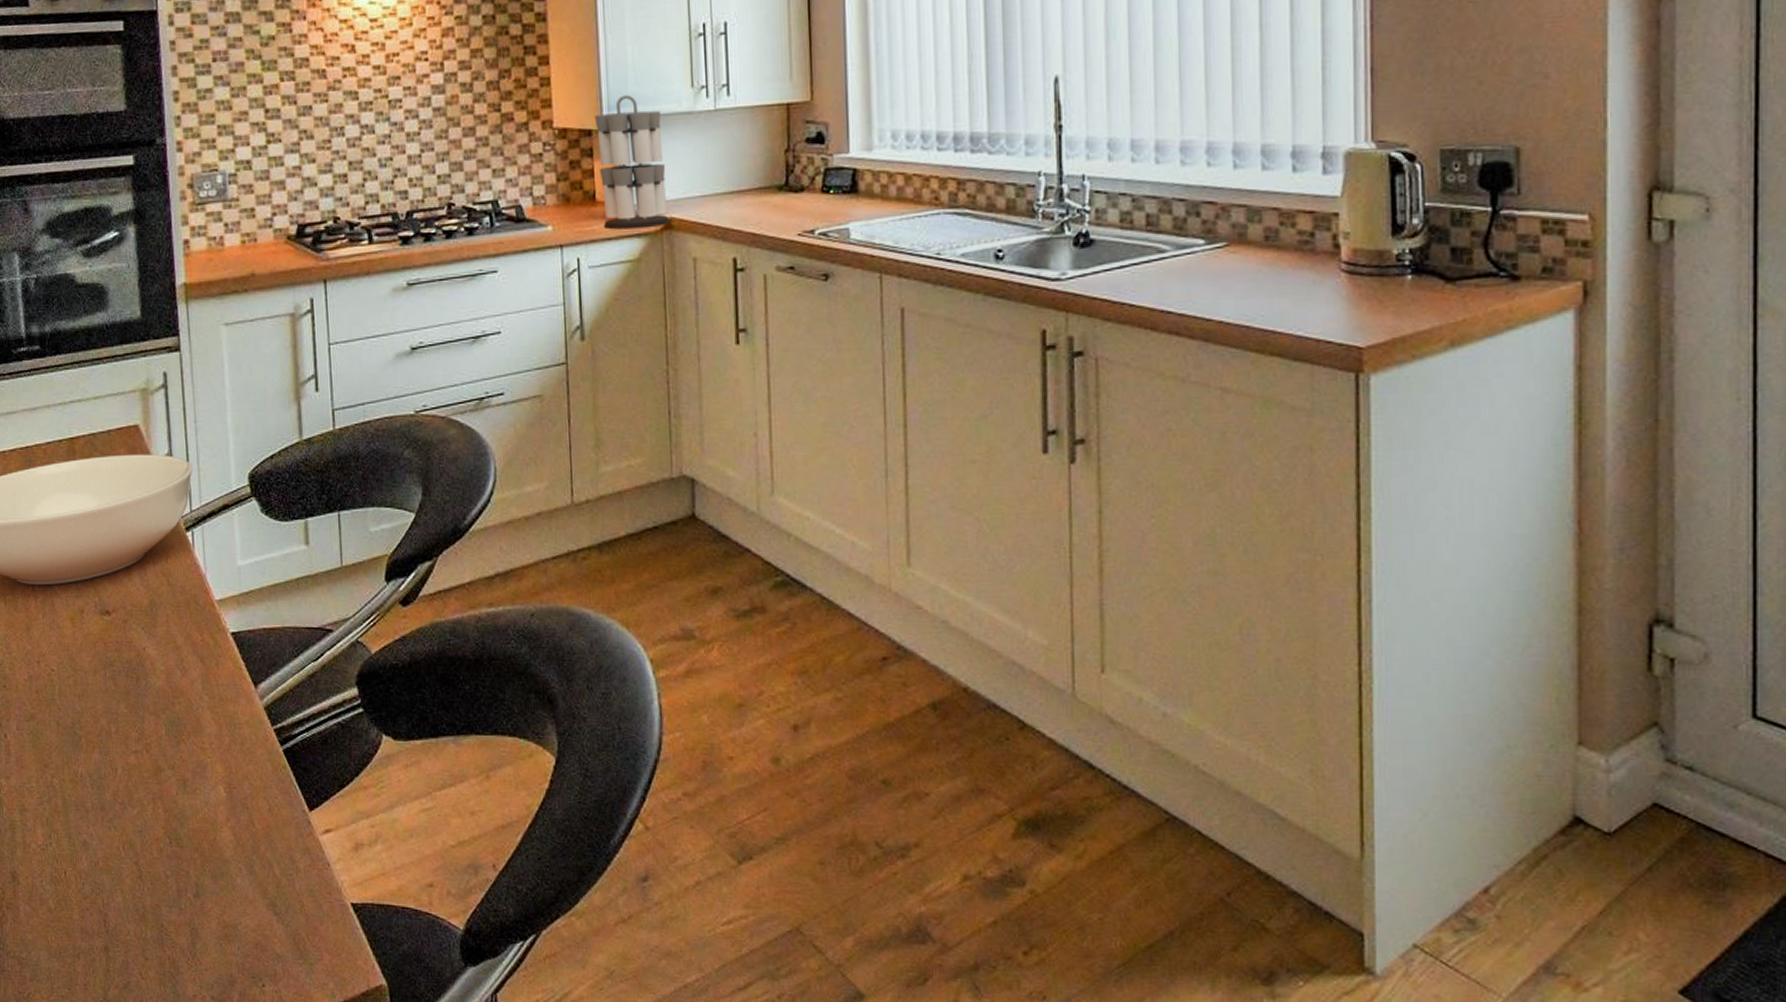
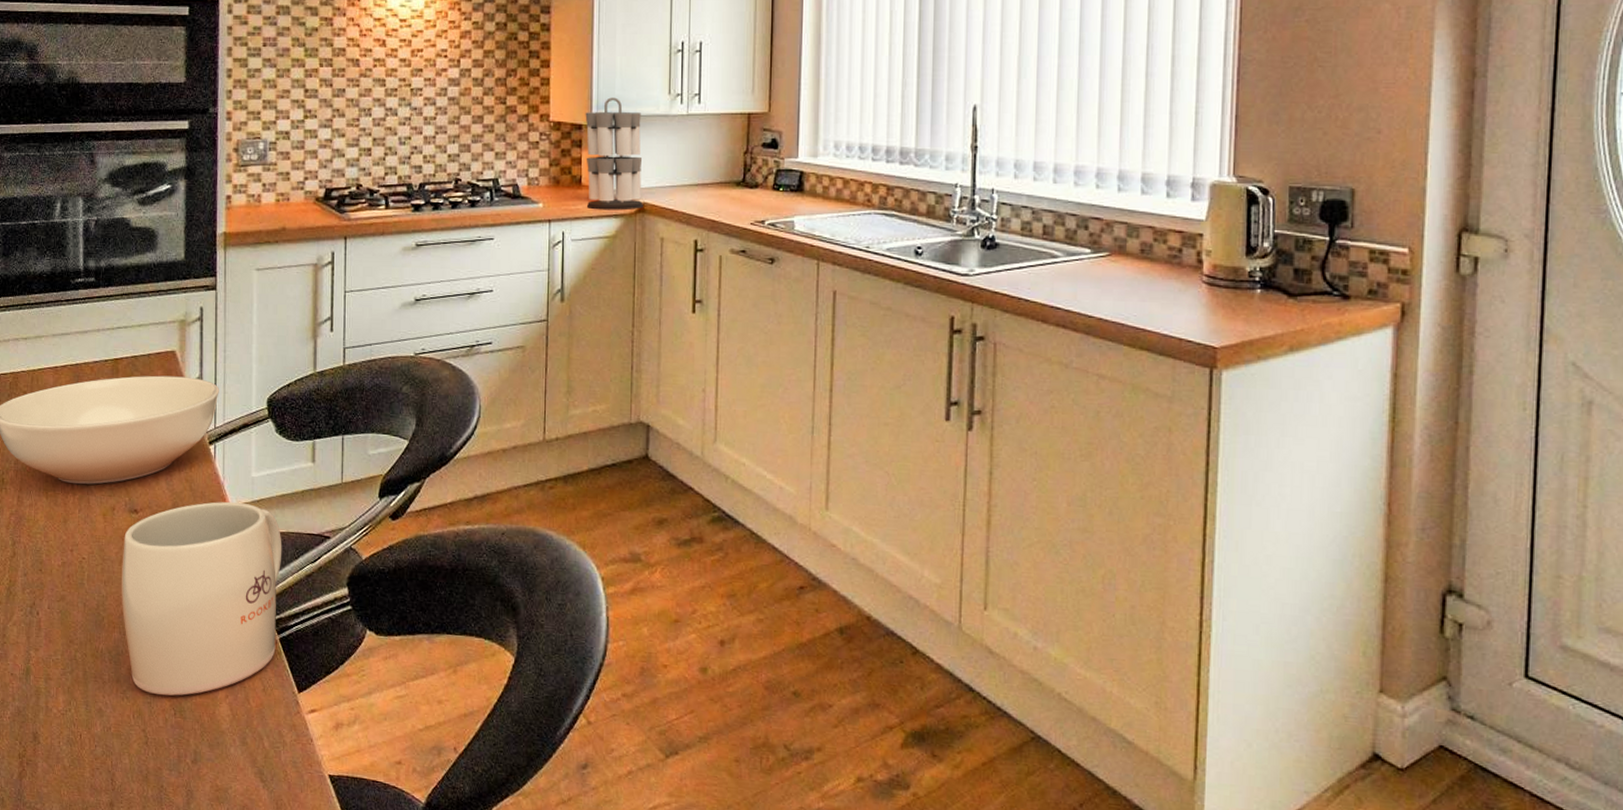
mug: none [96,595,280,823] -> present [121,501,282,696]

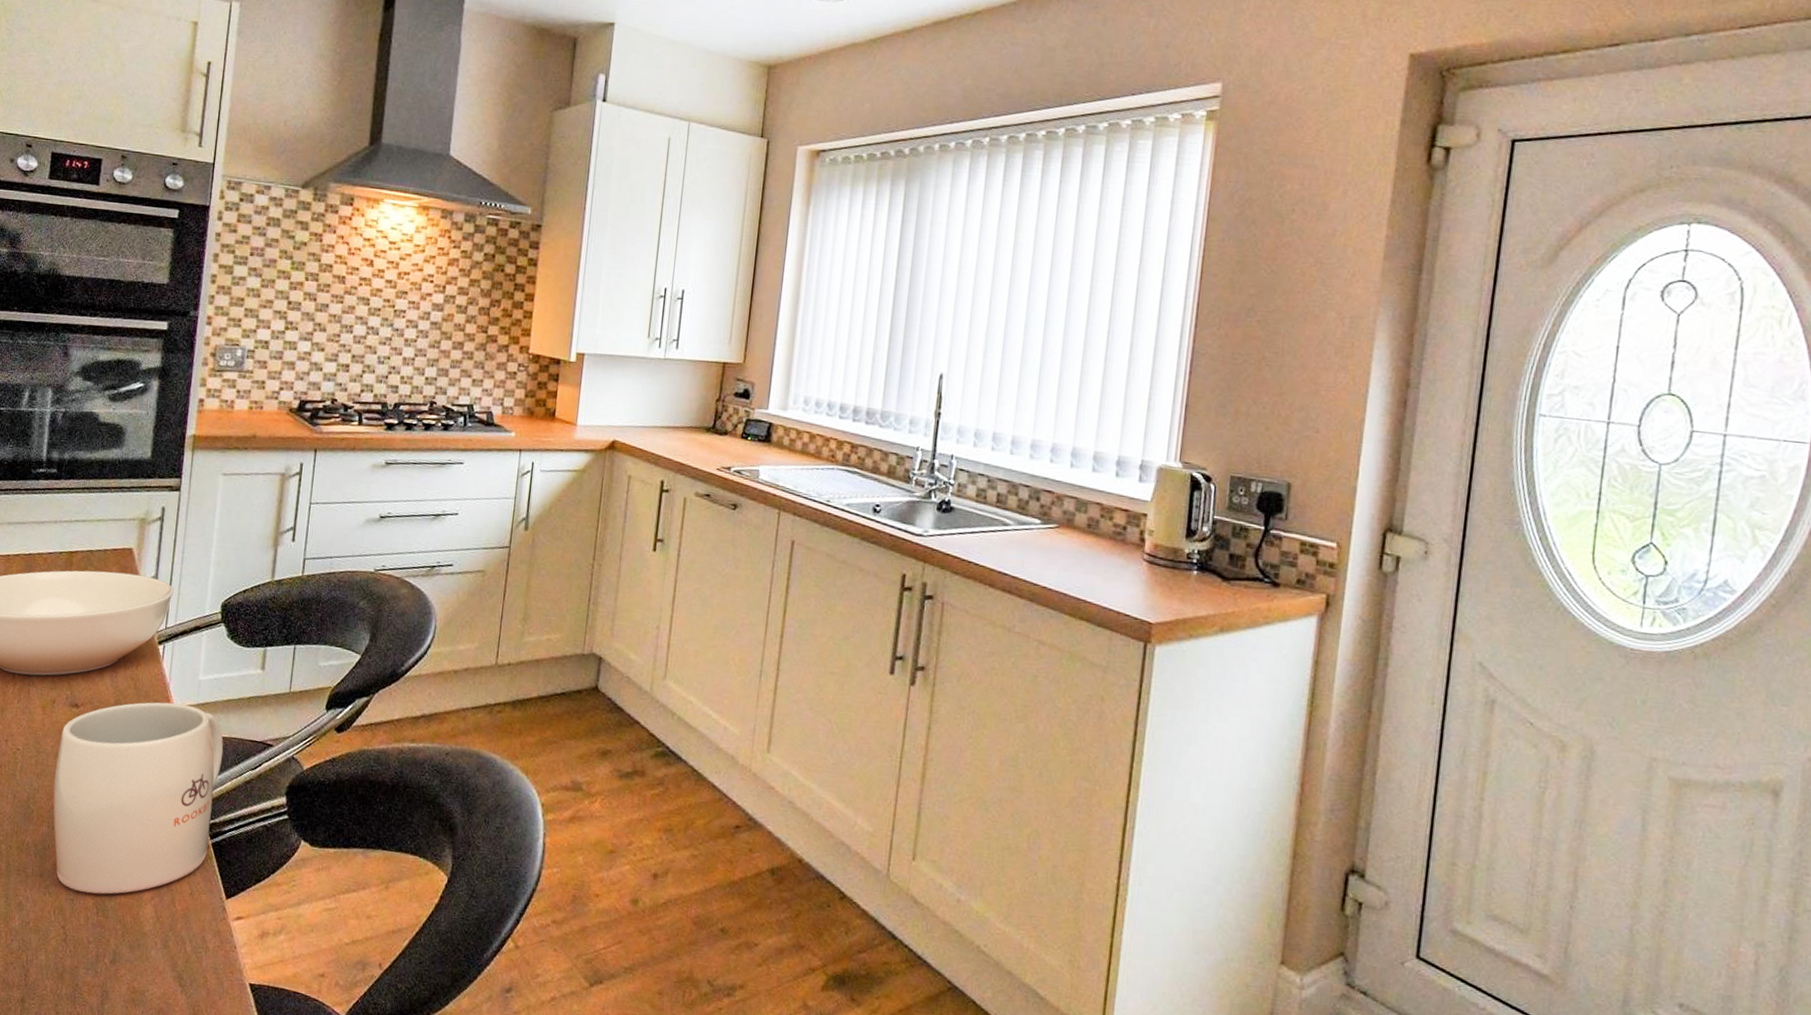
spice rack: present [585,97,643,211] -> none [557,335,619,447]

